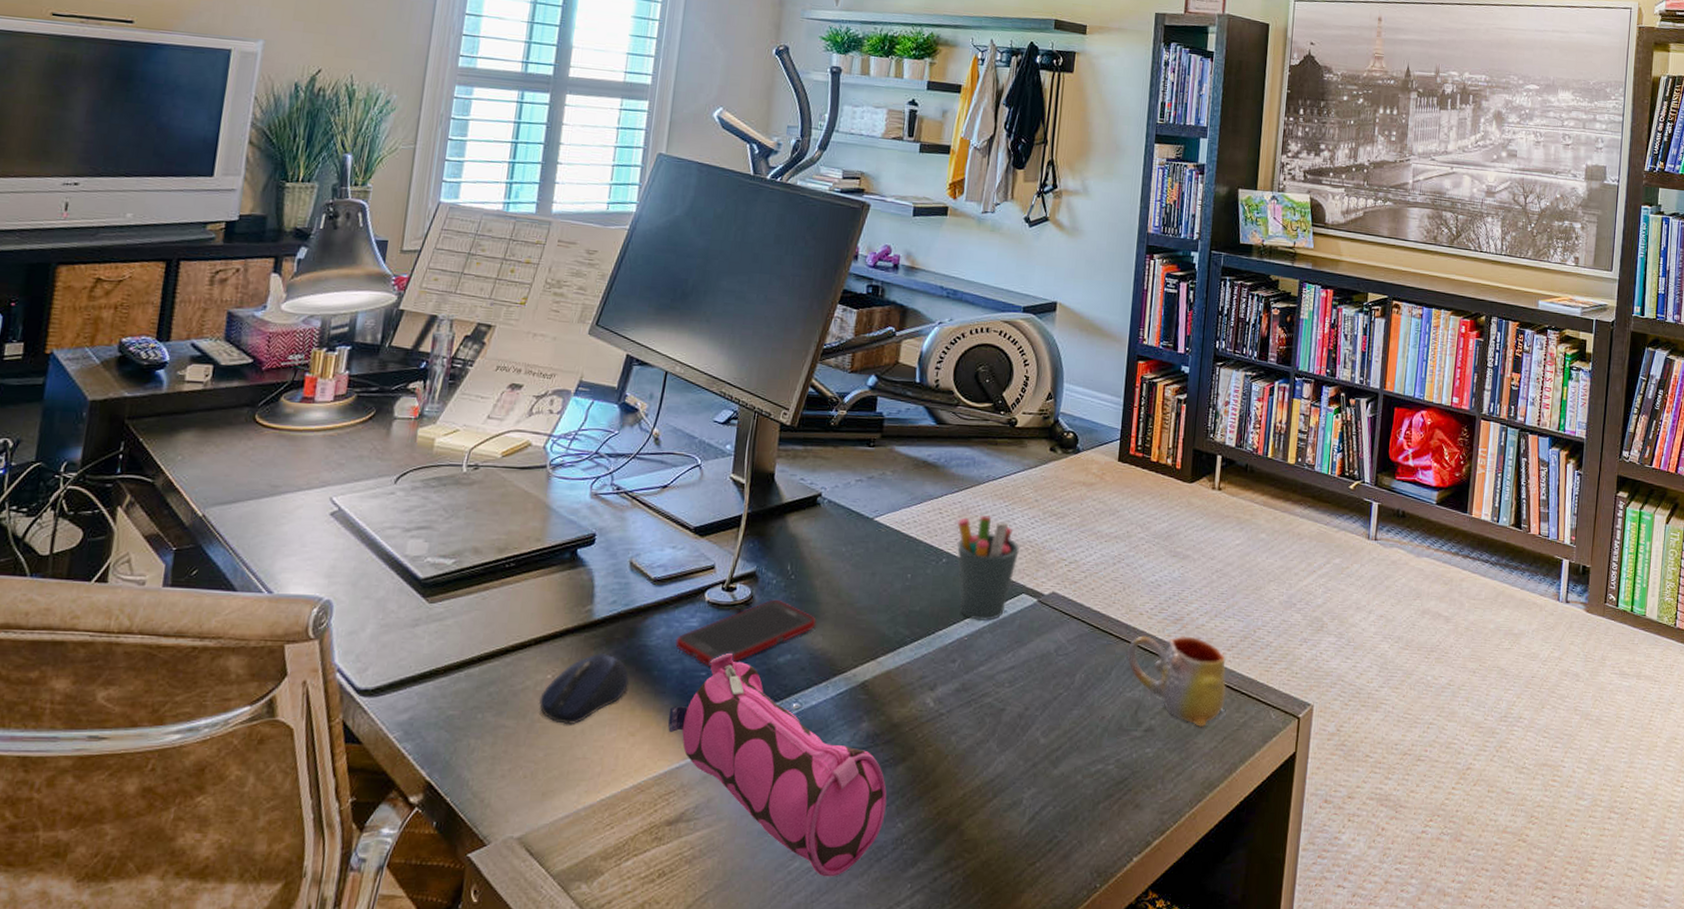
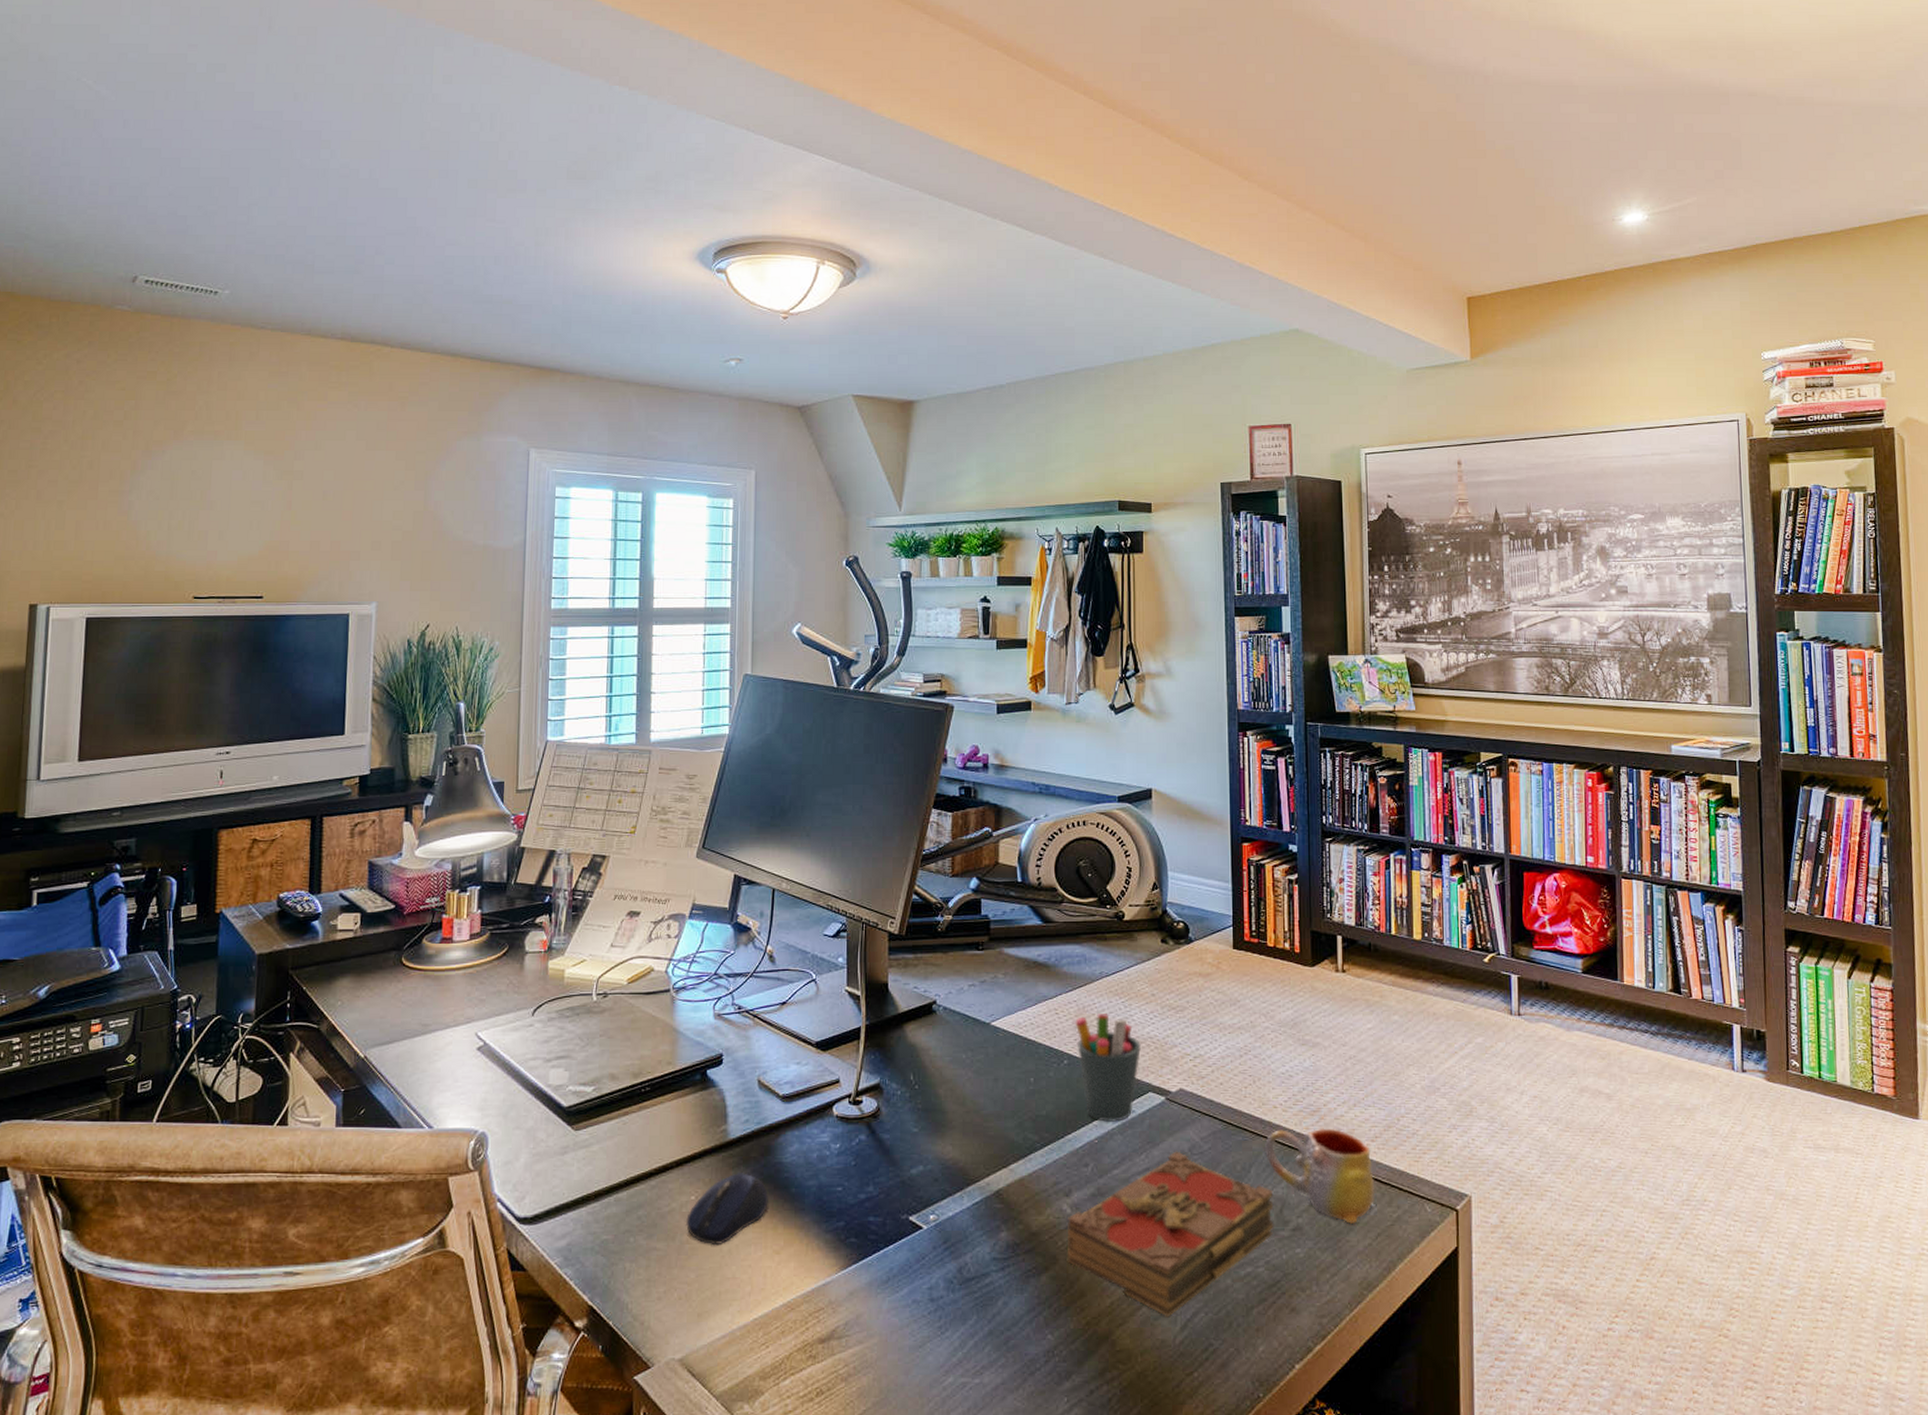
pencil case: present [667,652,887,877] -> none [810,1166,1034,1392]
cell phone: present [674,599,817,668] -> none [808,1110,944,1183]
book: none [925,651,1131,810] -> present [1068,1151,1274,1318]

